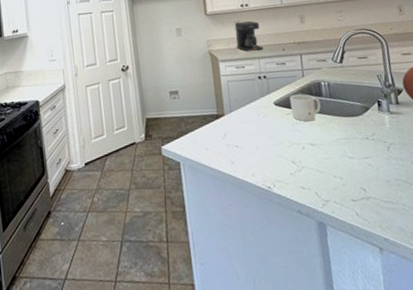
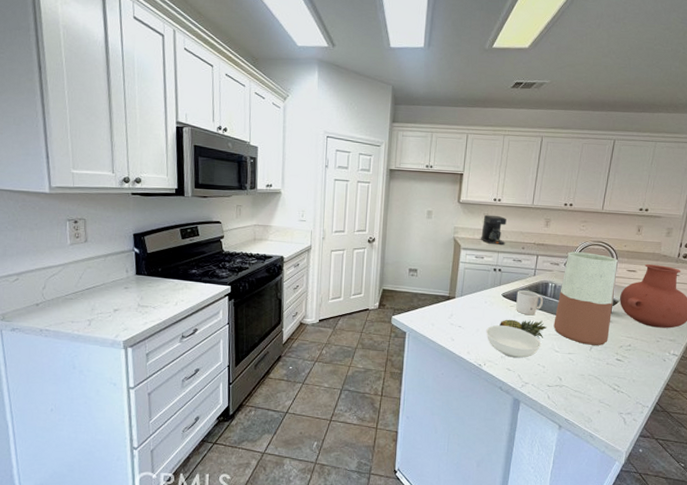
bowl: none [266,136,332,173] -> present [486,325,542,358]
fruit: none [279,125,333,146] -> present [500,319,547,339]
vase: none [332,42,405,145] -> present [553,251,618,345]

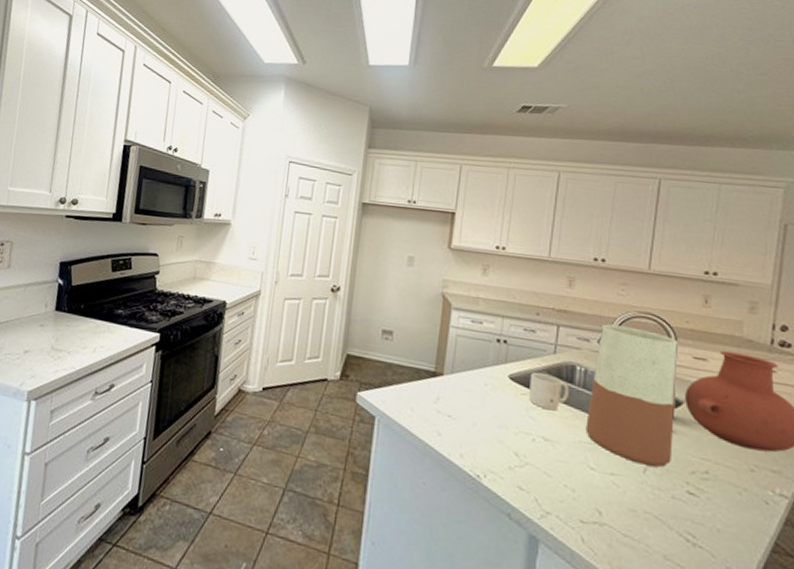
coffee maker: present [480,214,506,245] -> none [477,266,513,308]
bowl: present [486,325,542,358] -> none [486,419,569,474]
fruit: present [500,319,547,339] -> none [506,412,576,447]

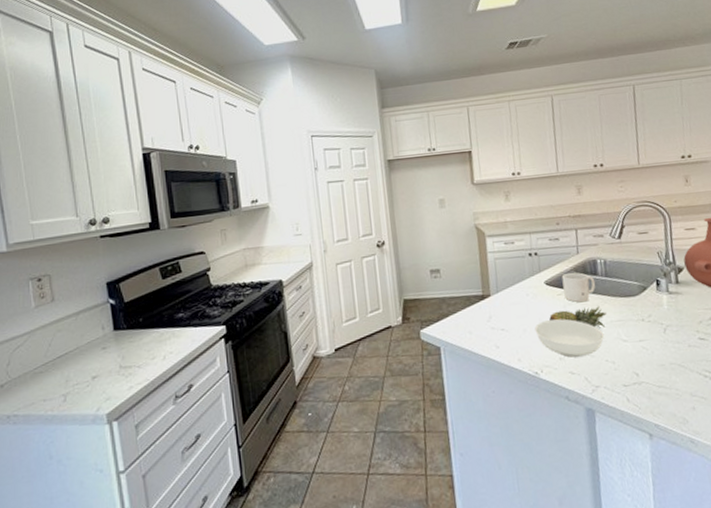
bowl: none [486,419,569,474] -> present [534,319,605,358]
fruit: none [506,412,576,447] -> present [549,306,607,328]
vase: present [586,324,678,467] -> none [610,216,683,327]

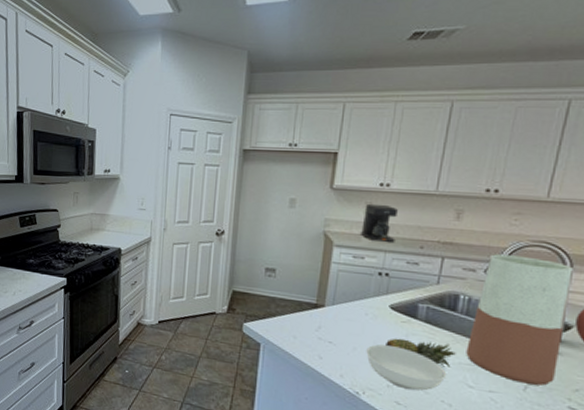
coffee maker: none [505,191,536,226] -> present [359,203,398,242]
mug: present [561,272,596,303] -> none [410,302,452,336]
vase: none [610,216,683,327] -> present [466,254,573,386]

